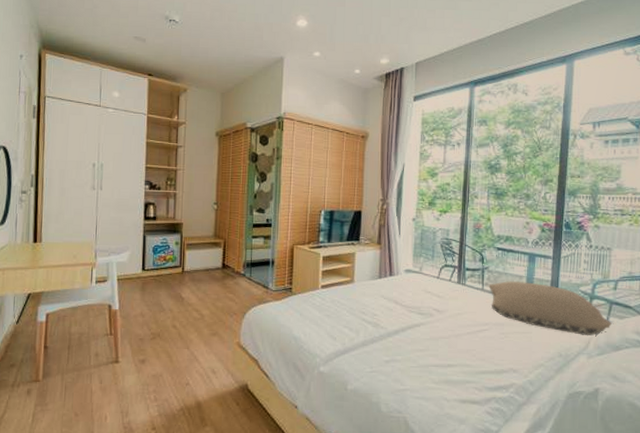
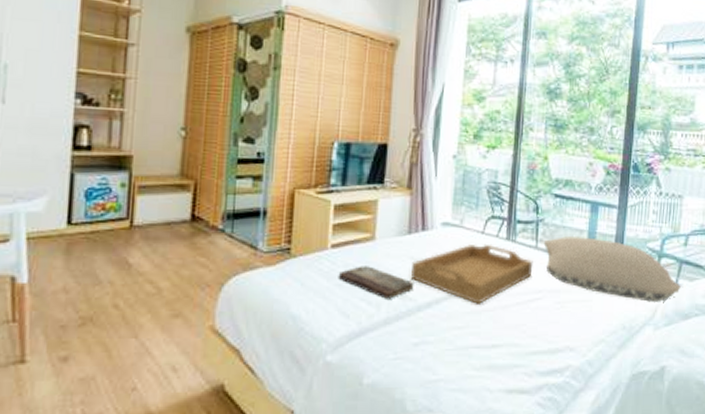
book: none [327,301,385,327] -> present [338,266,414,299]
serving tray: none [381,286,480,333] -> present [410,243,533,304]

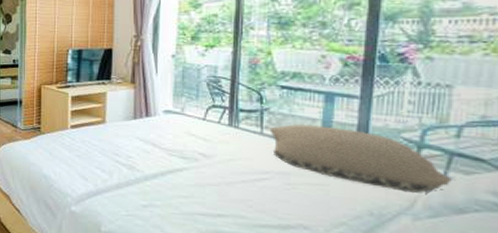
book: present [338,266,414,299] -> none [77,142,141,169]
serving tray: present [410,243,533,304] -> none [137,128,258,179]

